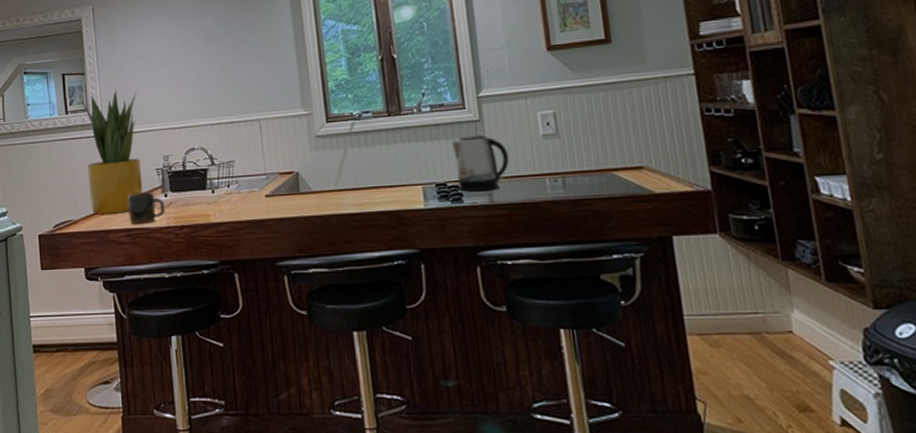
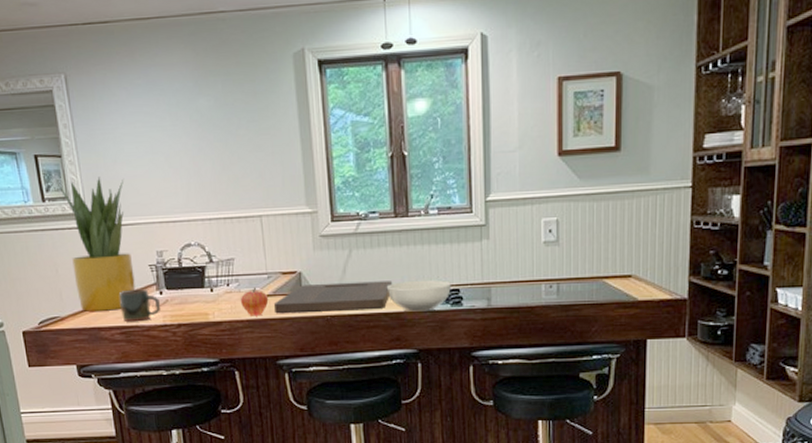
fruit: none [239,187,267,217] -> present [240,287,269,316]
cutting board: none [272,178,390,214] -> present [273,281,393,314]
bowl: none [383,177,451,210] -> present [386,280,452,312]
kettle: present [451,133,510,193] -> none [456,238,510,297]

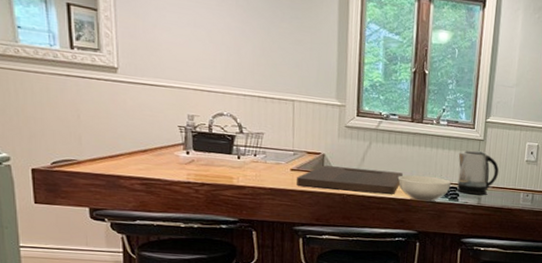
planter: present [56,176,136,312] -> none [88,32,162,162]
mug: present [119,288,160,321] -> none [143,145,185,176]
fruit: present [240,287,269,316] -> none [265,160,292,186]
kettle: none [456,238,510,297] -> present [457,149,499,196]

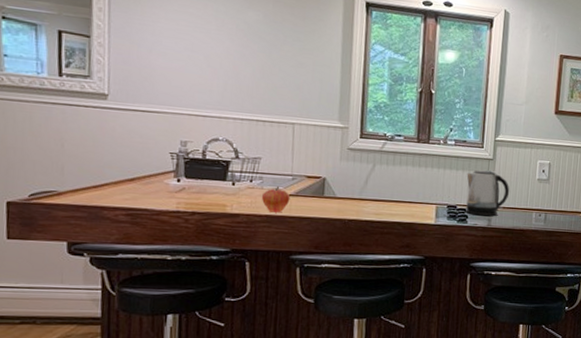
fruit: none [265,160,292,186] -> present [261,186,291,213]
cutting board: present [296,165,404,194] -> none [294,189,409,218]
bowl: present [397,175,452,202] -> none [402,197,460,225]

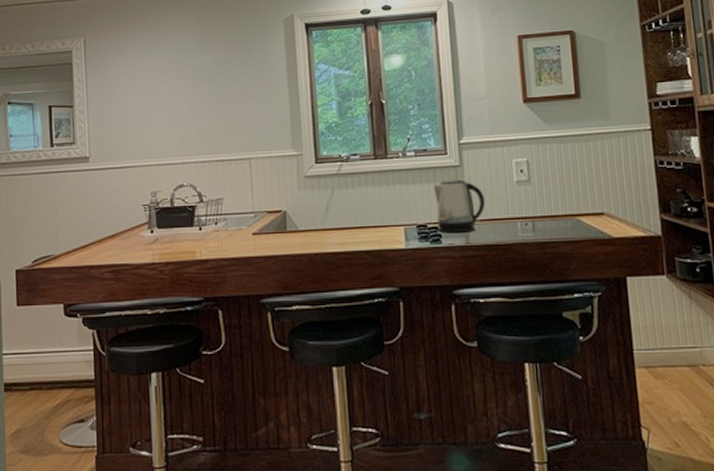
fruit: present [261,186,291,213] -> none [227,225,254,254]

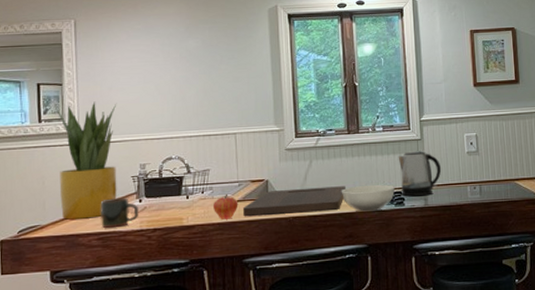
planter: none [66,124,128,250] -> present [54,101,117,220]
mug: none [111,227,150,260] -> present [100,197,138,228]
fruit: none [227,225,254,254] -> present [212,193,238,220]
cutting board: none [258,219,374,252] -> present [242,186,347,217]
bowl: none [367,219,431,249] -> present [341,185,396,212]

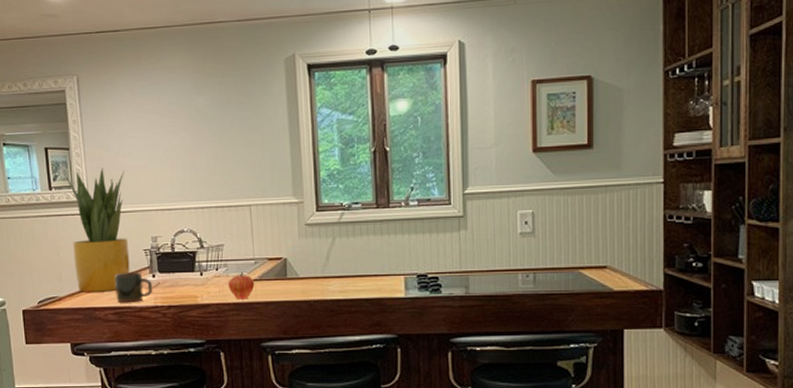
cutting board: present [242,186,347,217] -> none [259,268,374,298]
bowl: present [341,185,396,212] -> none [367,268,431,298]
kettle: present [398,150,442,198] -> none [435,229,488,285]

